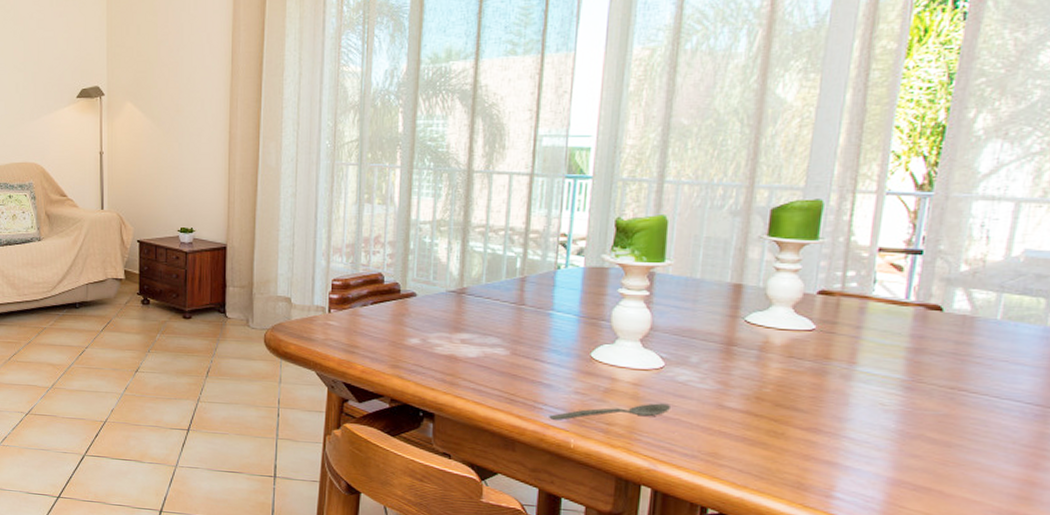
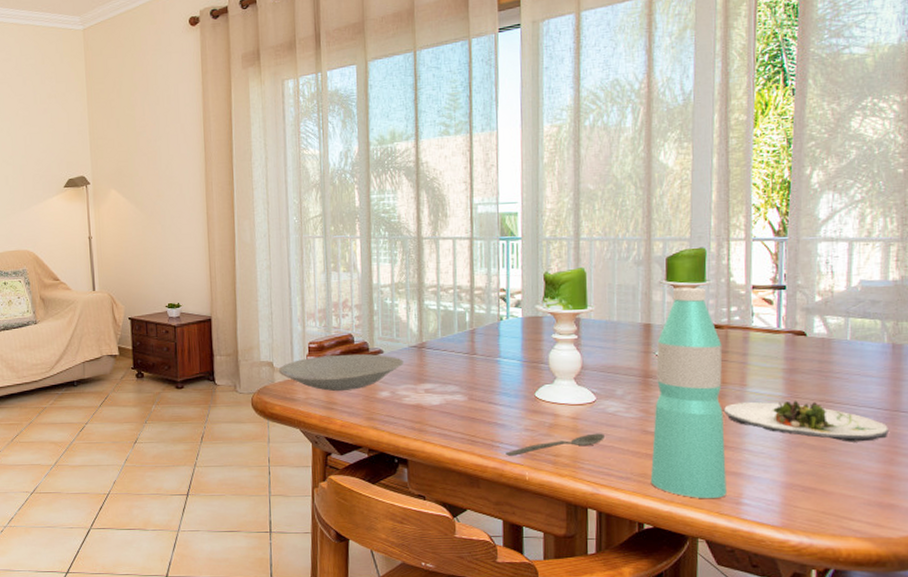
bowl: none [297,294,439,334] -> present [279,354,404,391]
water bottle: none [721,245,831,488] -> present [650,287,727,498]
salad plate: none [822,382,1038,440] -> present [723,400,888,442]

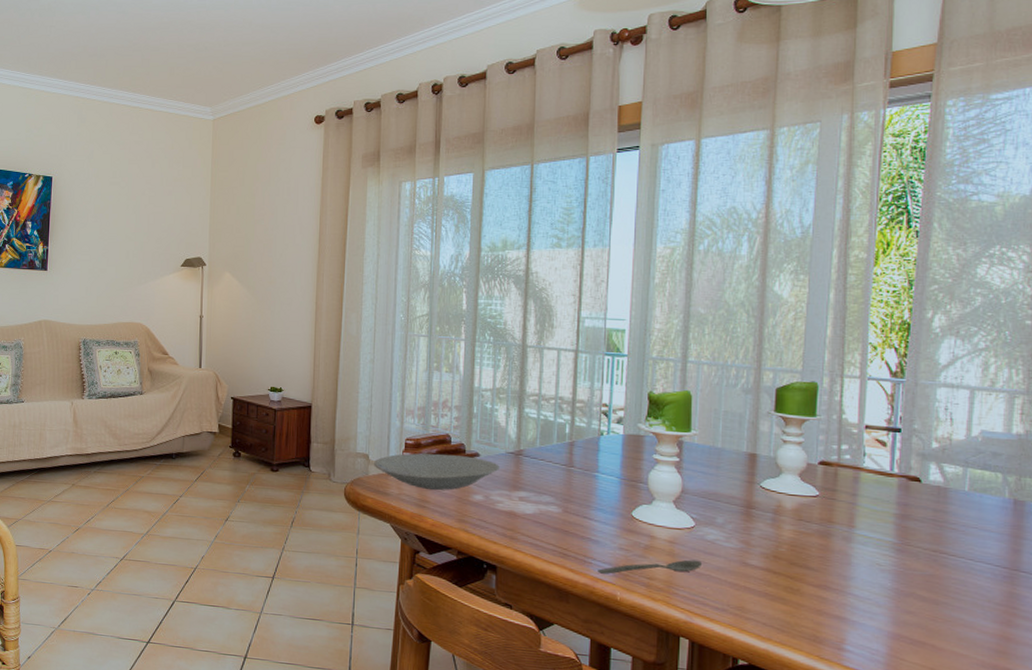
water bottle: present [650,287,727,498] -> none [747,420,831,641]
salad plate: present [723,400,888,442] -> none [828,544,1007,599]

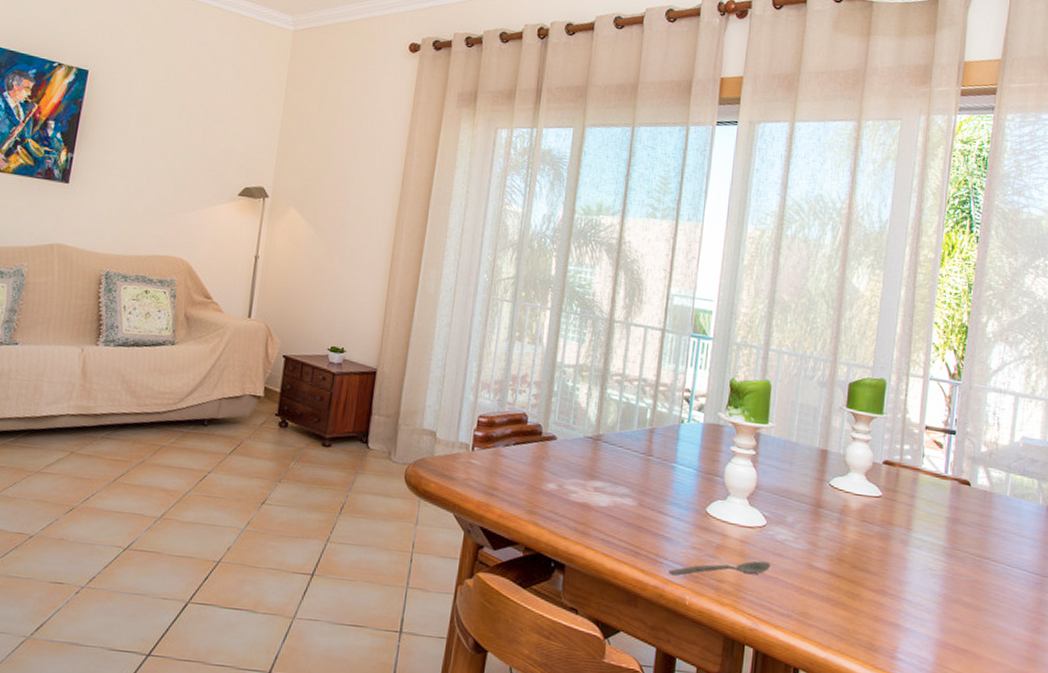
bowl: present [374,453,499,490] -> none [441,432,576,477]

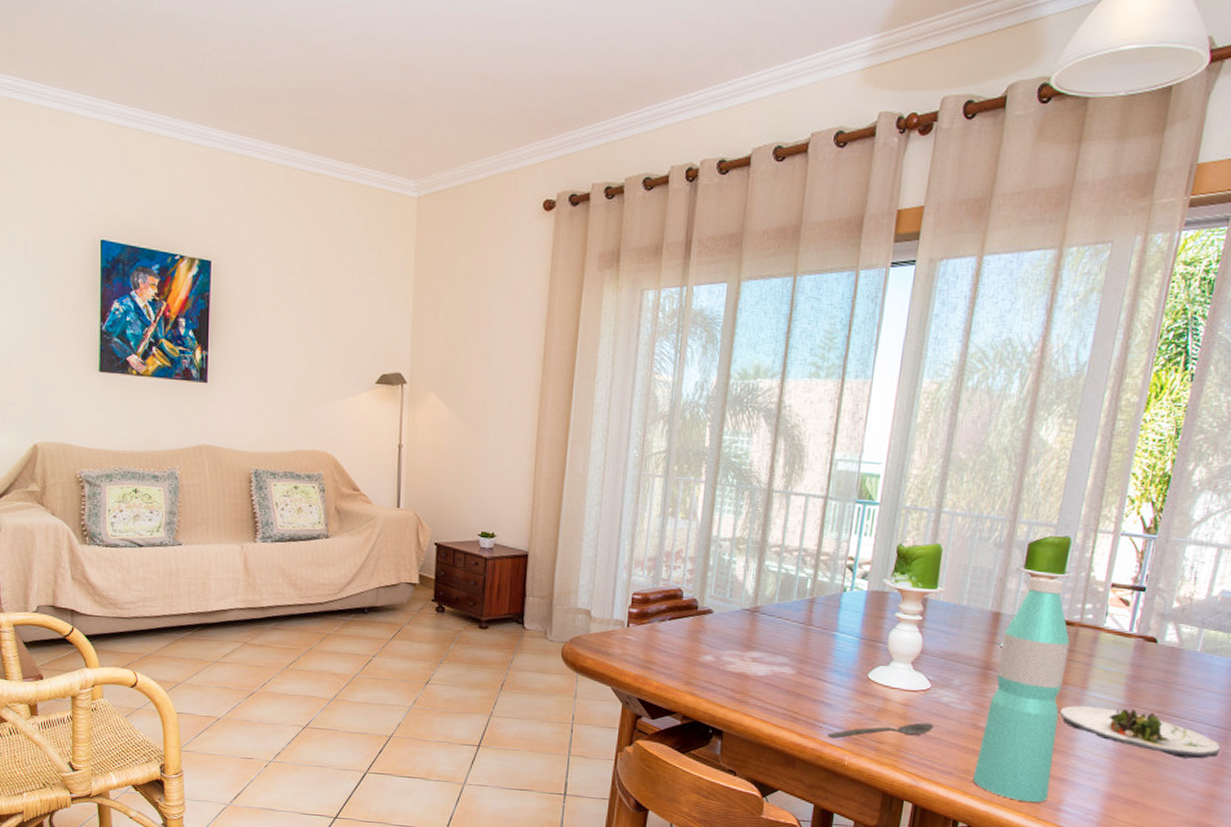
water bottle: none [810,416,893,649] -> present [972,577,1070,802]
salad plate: none [887,547,1038,606] -> present [1059,706,1221,759]

